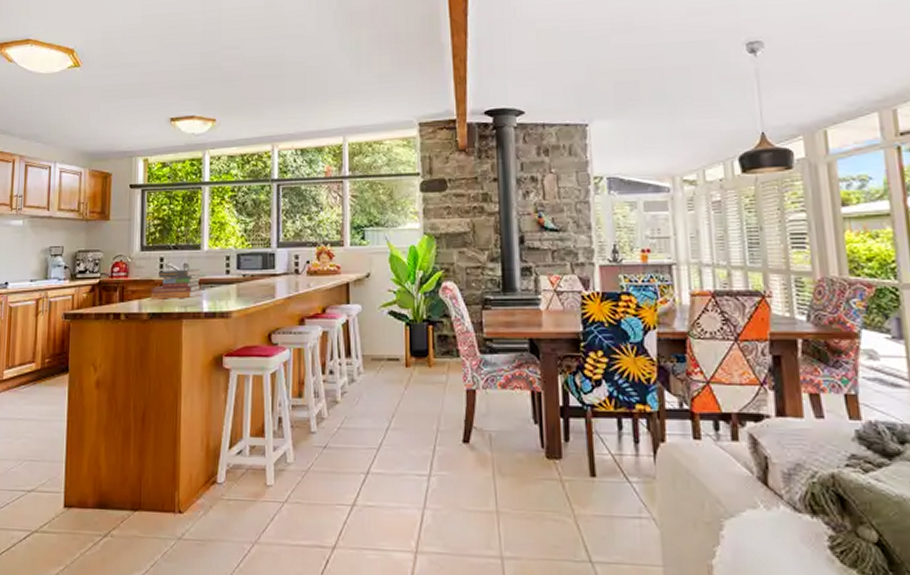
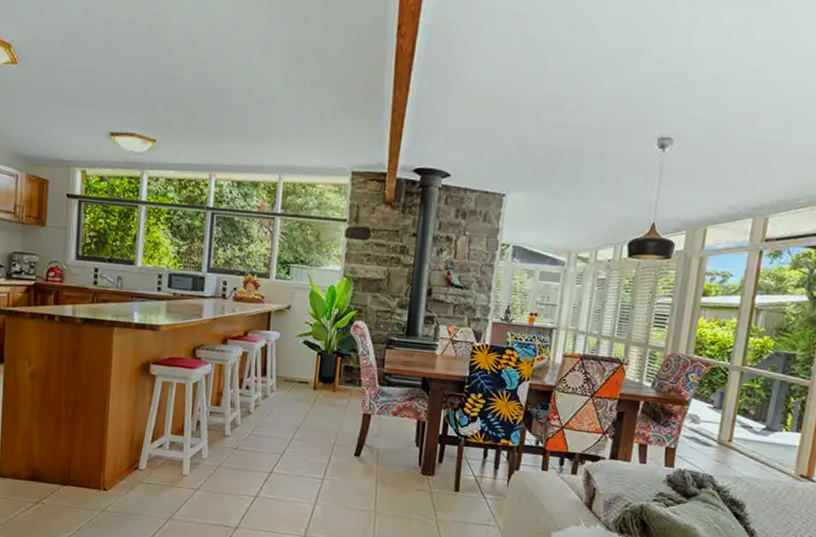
books: present [150,269,202,299] -> none [84,280,134,309]

